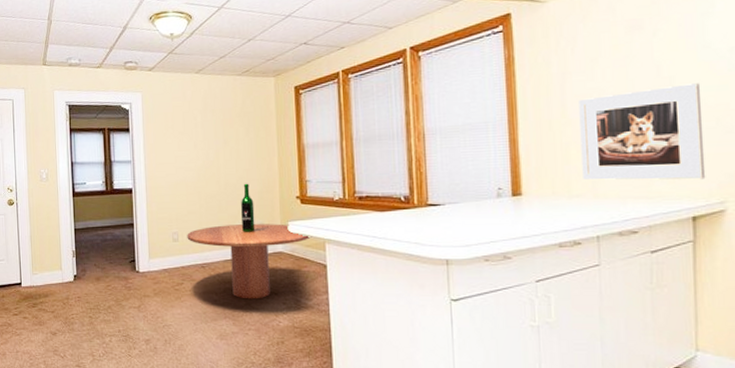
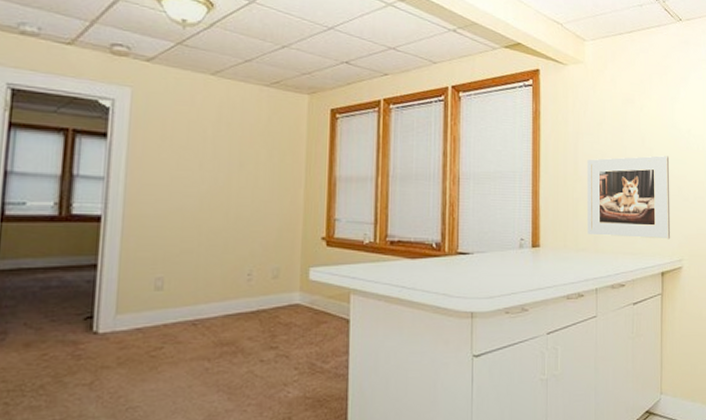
dining table: present [187,183,312,299] -> none [176,218,336,366]

